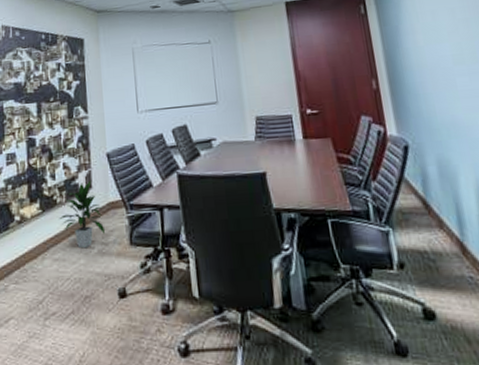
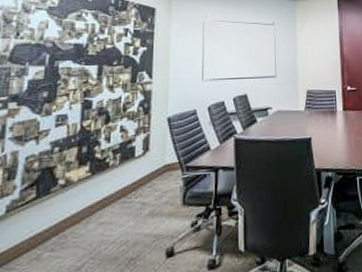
indoor plant: present [59,180,106,249] -> none [110,143,159,211]

